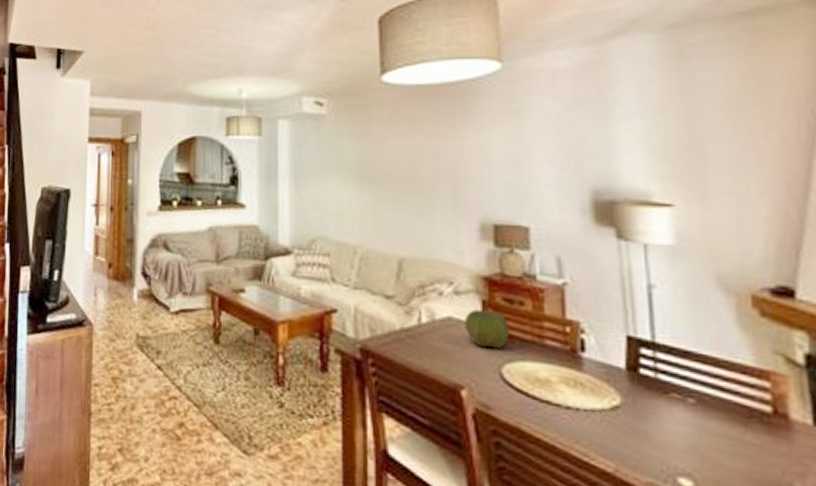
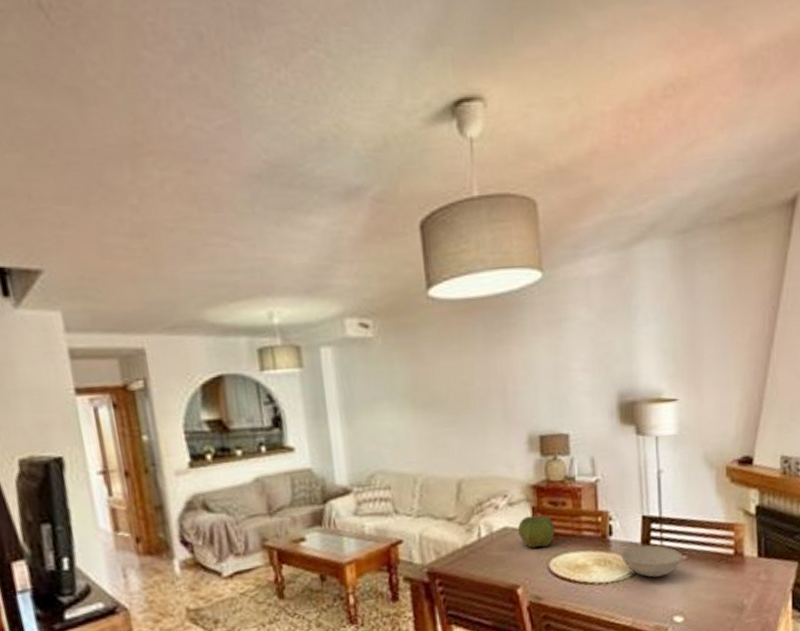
bowl: none [596,371,689,419] -> present [620,545,683,578]

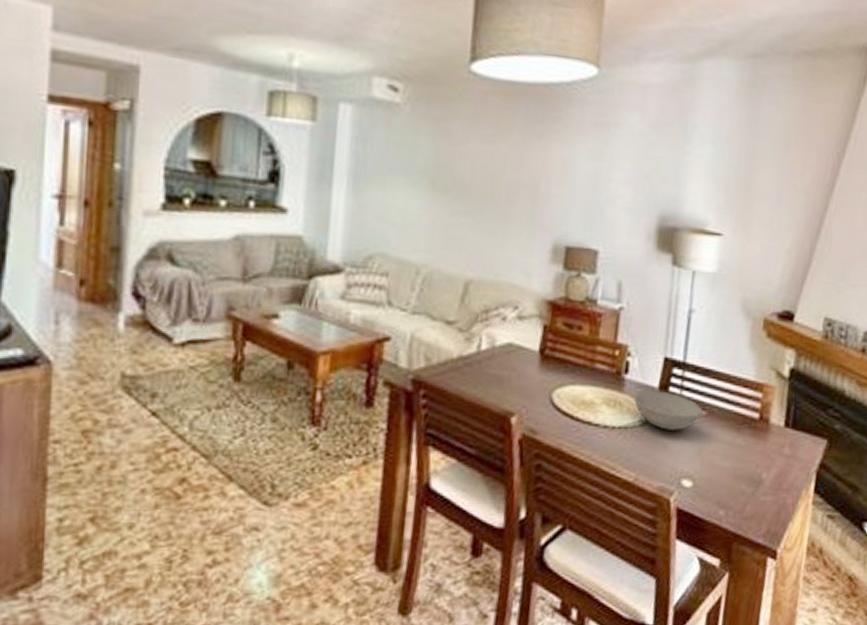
cabbage: present [517,514,555,549] -> none [523,334,566,374]

